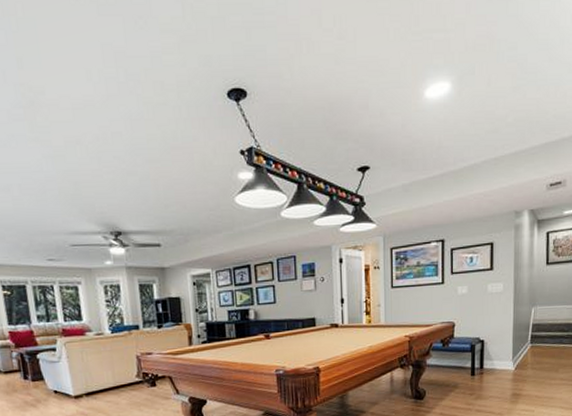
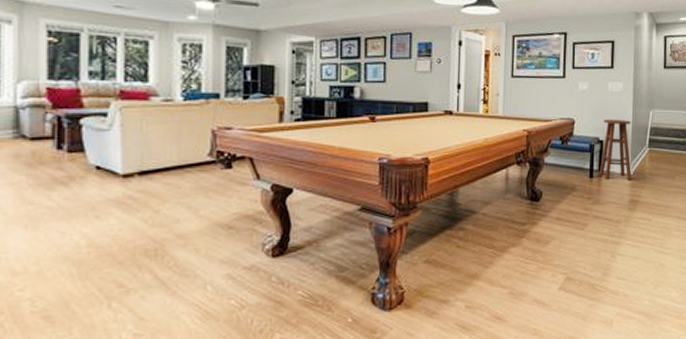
bar stool: none [480,318,514,377] -> present [599,119,632,182]

